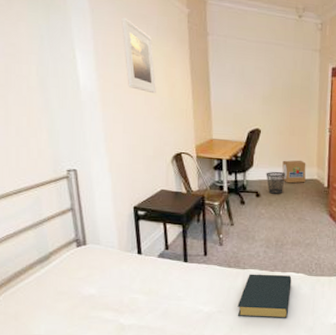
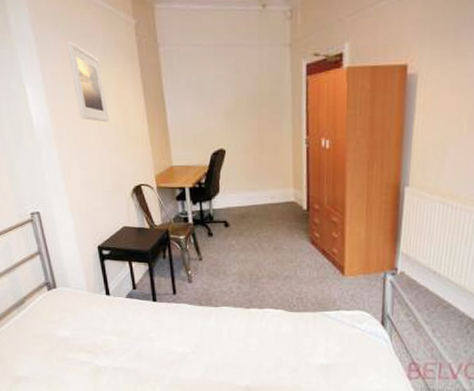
hardback book: present [237,274,292,318] -> none [212,311,270,359]
wastebasket: present [266,171,285,194] -> none [234,196,256,222]
cardboard box: present [282,160,306,183] -> none [252,180,280,209]

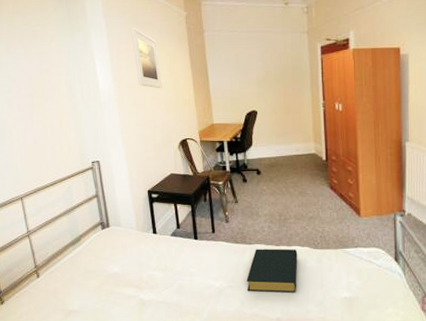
hardback book: none [212,311,270,359] -> present [246,248,298,293]

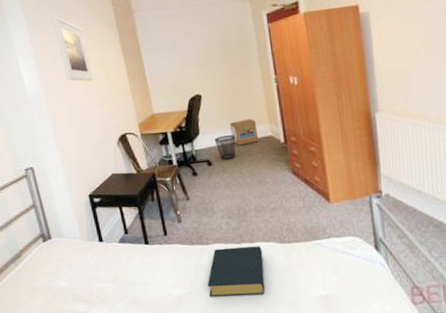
wastebasket: none [265,148,284,171] -> present [214,134,236,160]
cardboard box: none [280,136,303,159] -> present [230,118,258,146]

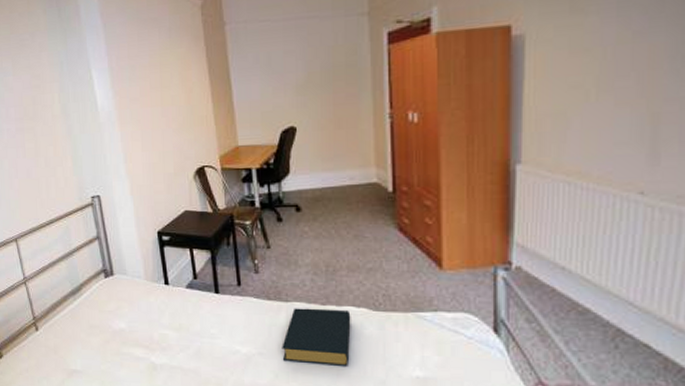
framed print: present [53,15,93,82] -> none [133,25,173,104]
wastebasket: present [214,134,236,160] -> none [306,177,332,206]
cardboard box: present [230,118,258,146] -> none [327,159,360,191]

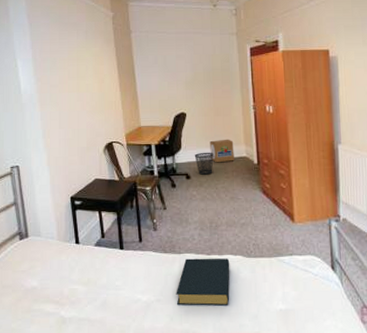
wastebasket: none [306,177,332,206] -> present [194,152,214,175]
cardboard box: none [327,159,360,191] -> present [210,139,234,163]

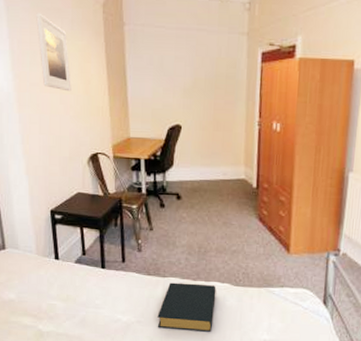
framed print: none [55,27,87,90] -> present [36,13,71,92]
wastebasket: present [194,152,214,175] -> none [187,171,209,196]
cardboard box: present [210,139,234,163] -> none [205,158,232,184]

